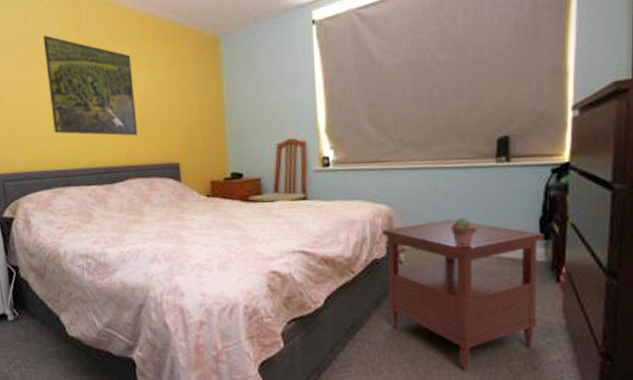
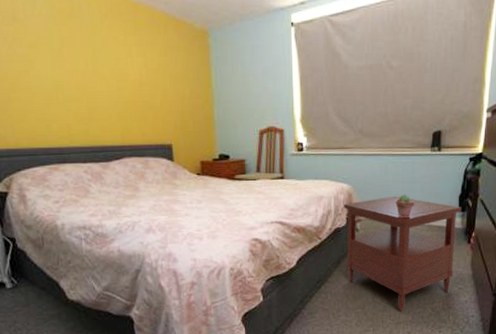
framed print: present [43,35,138,136] -> none [32,15,133,118]

